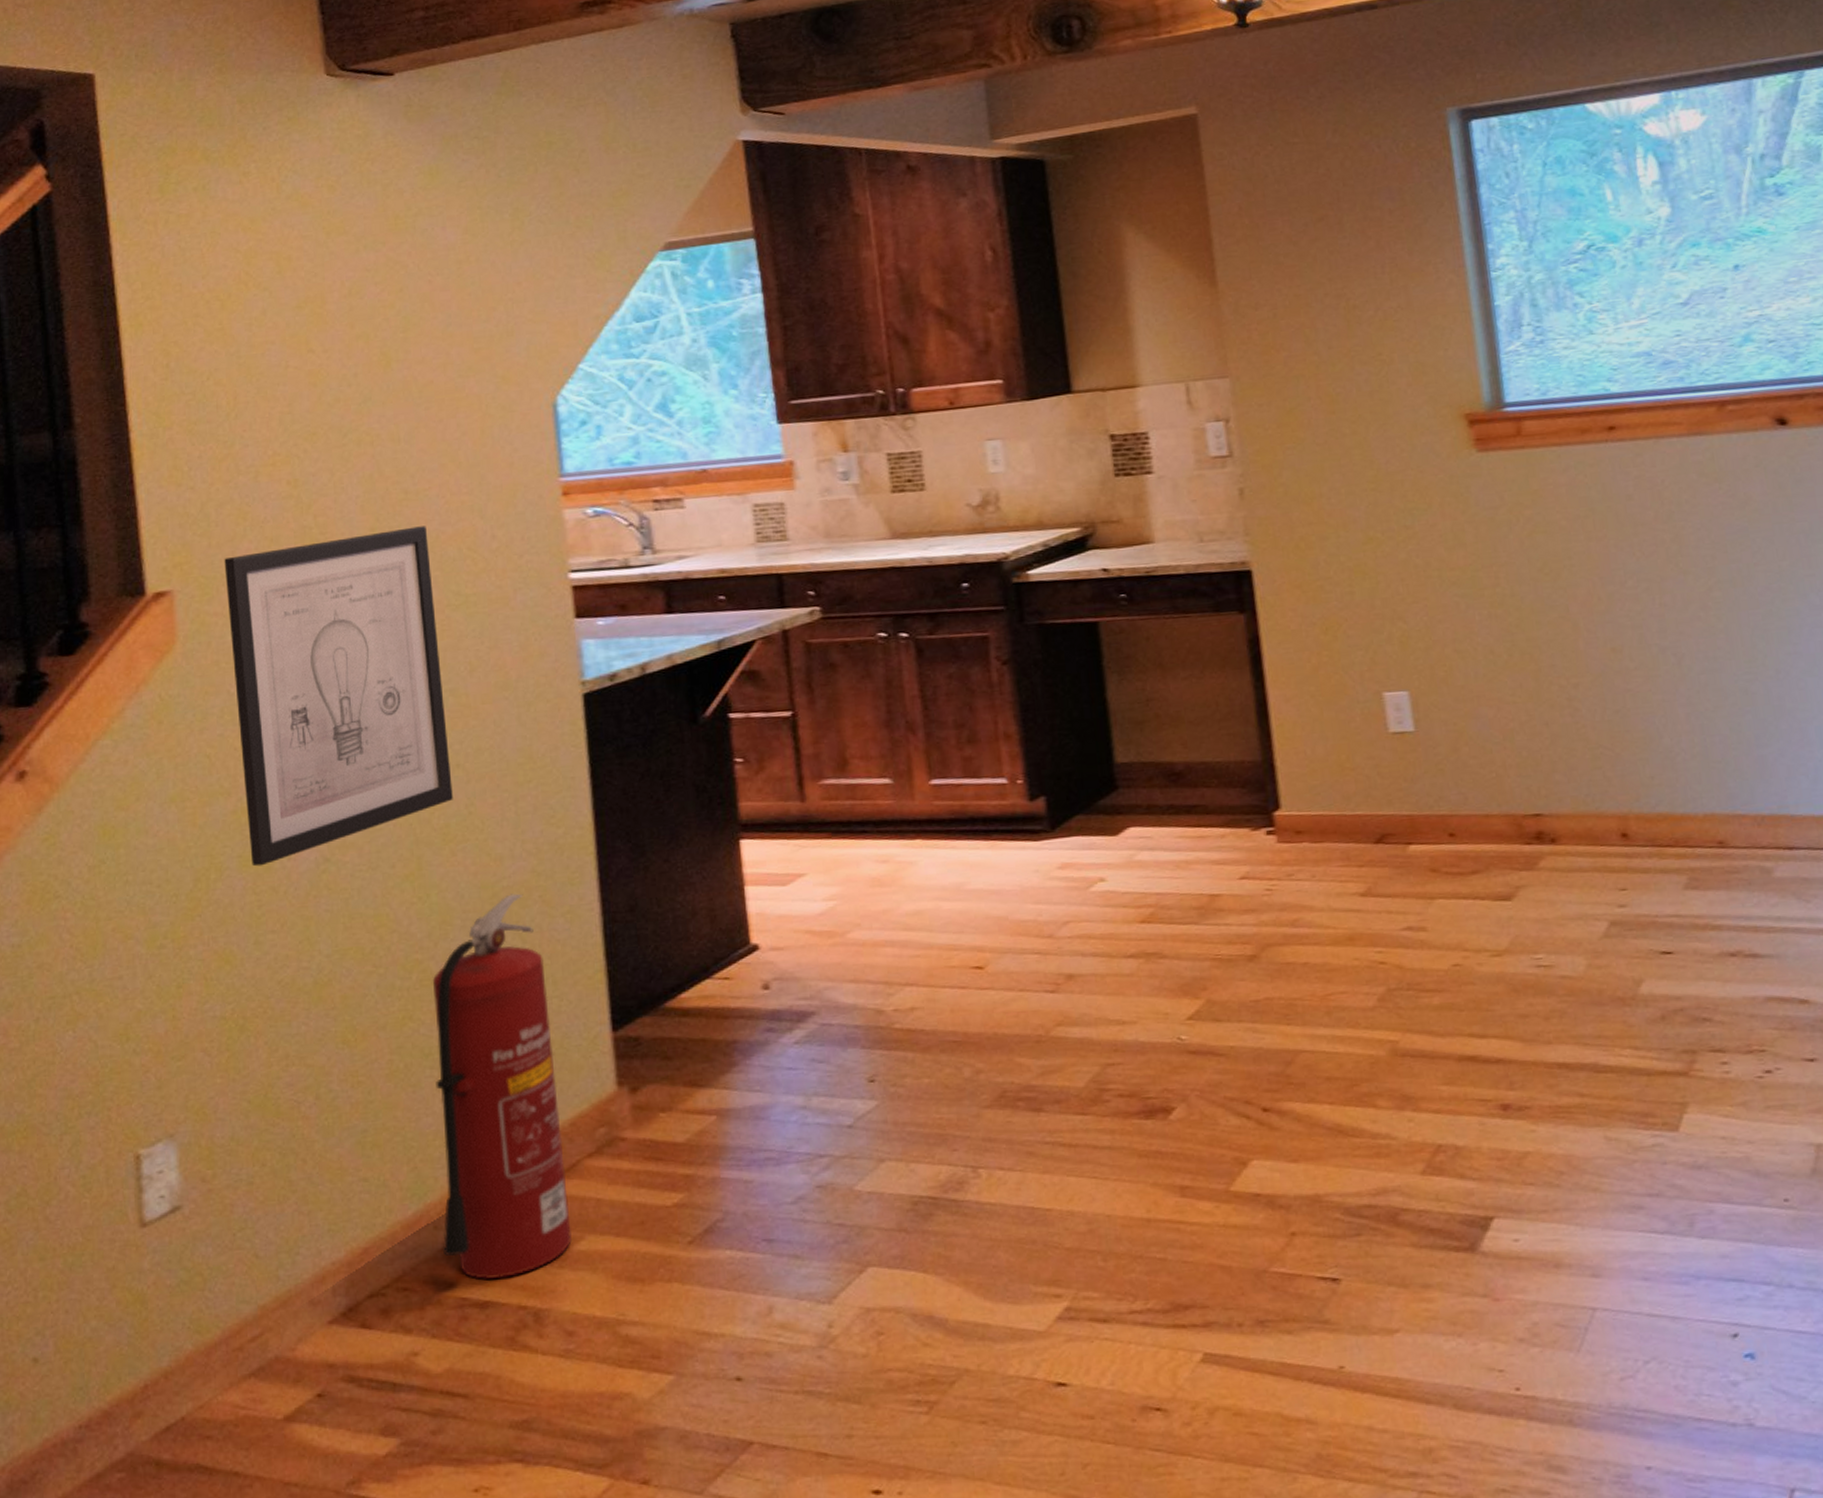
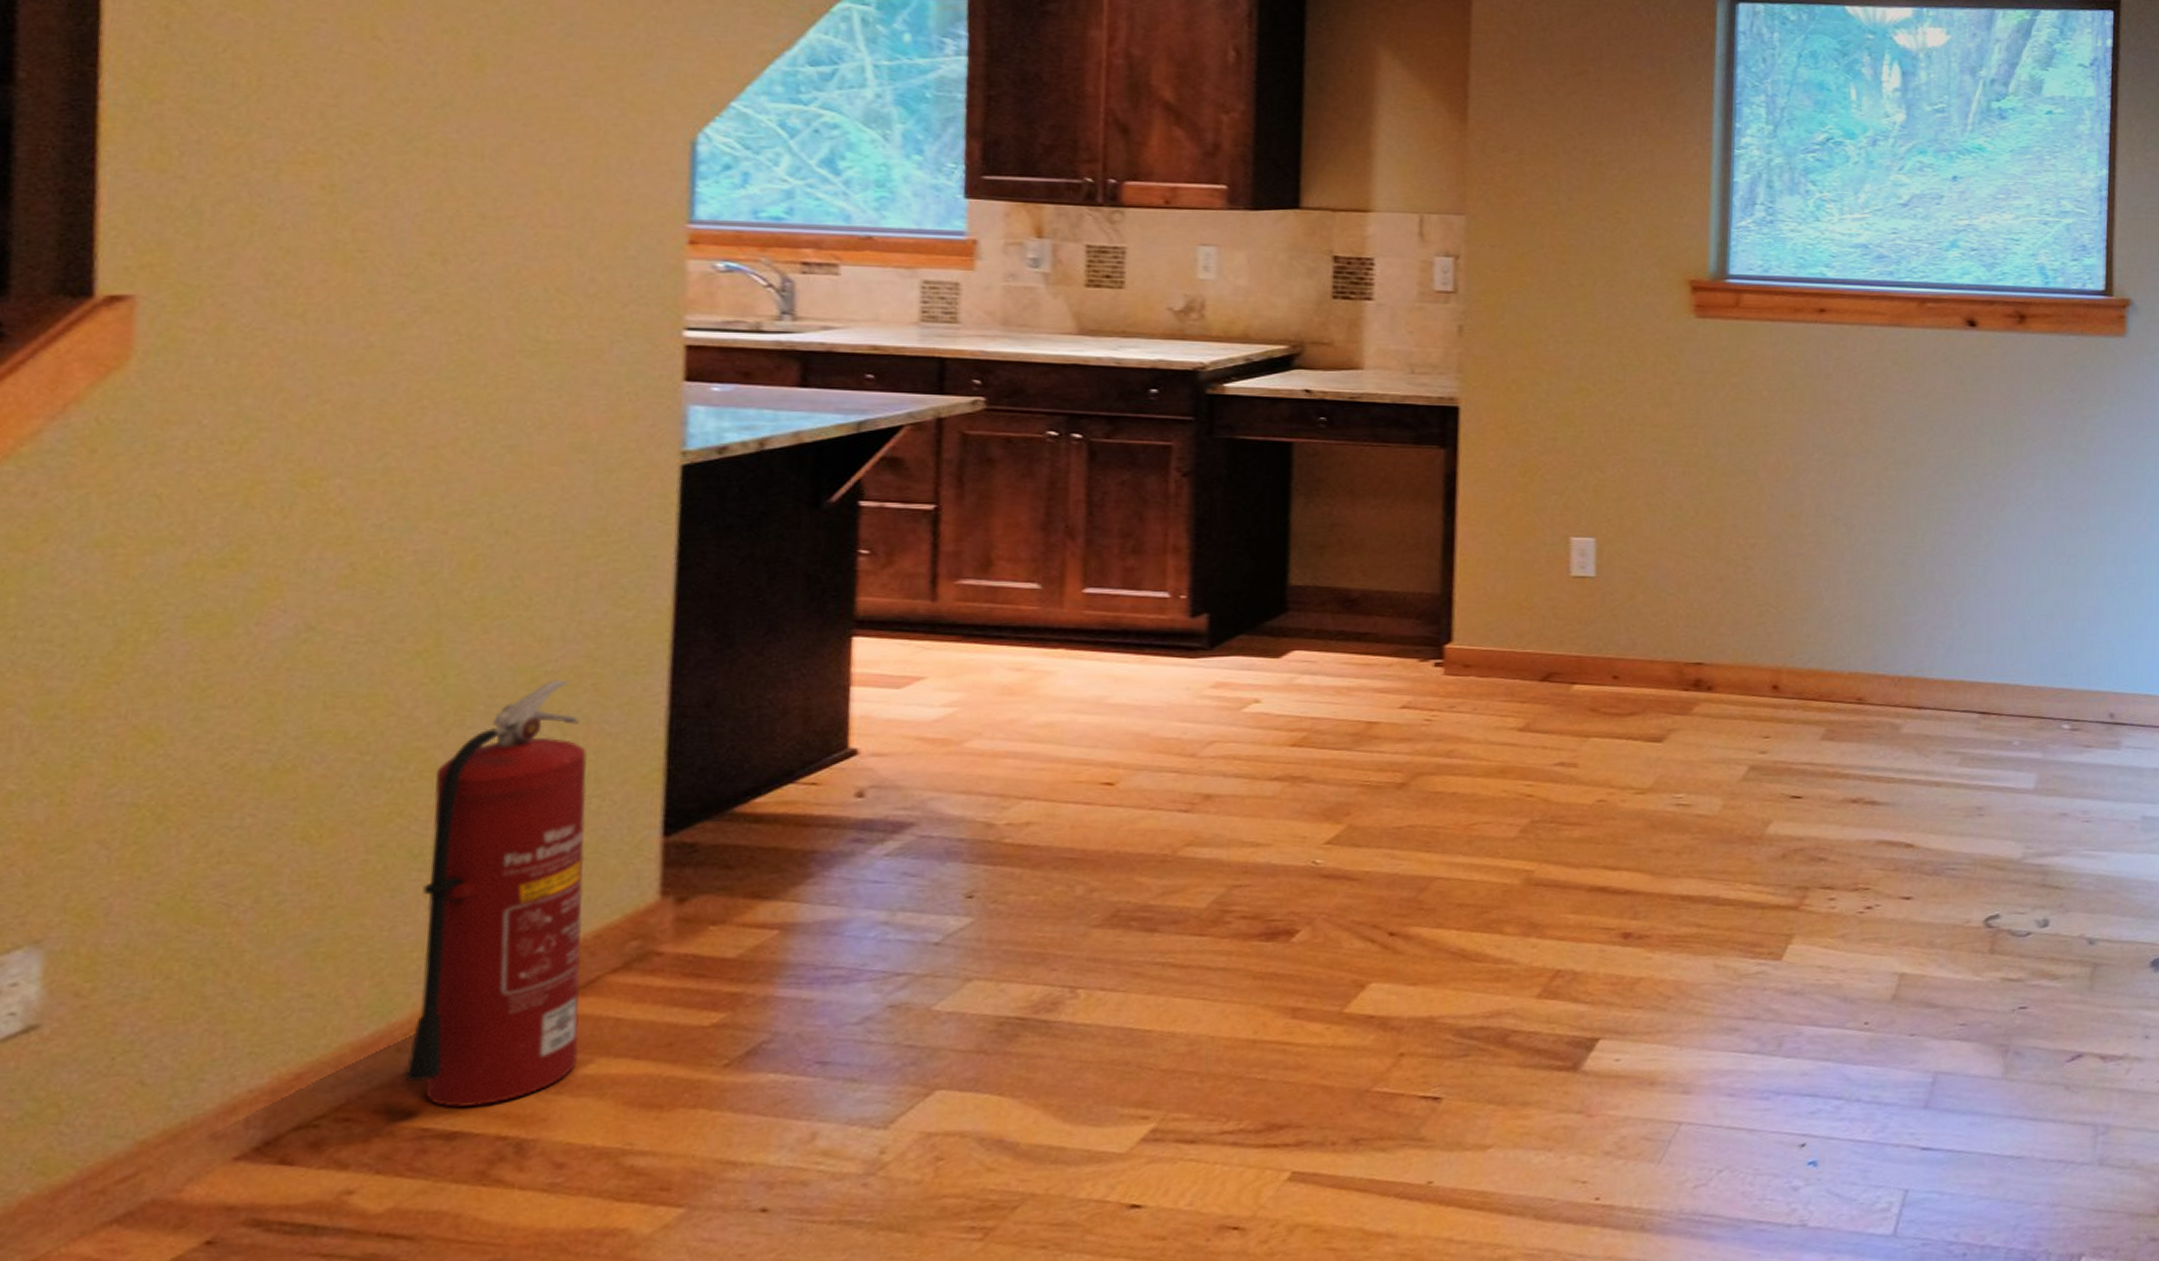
wall art: present [224,526,453,867] -> none [203,257,505,630]

